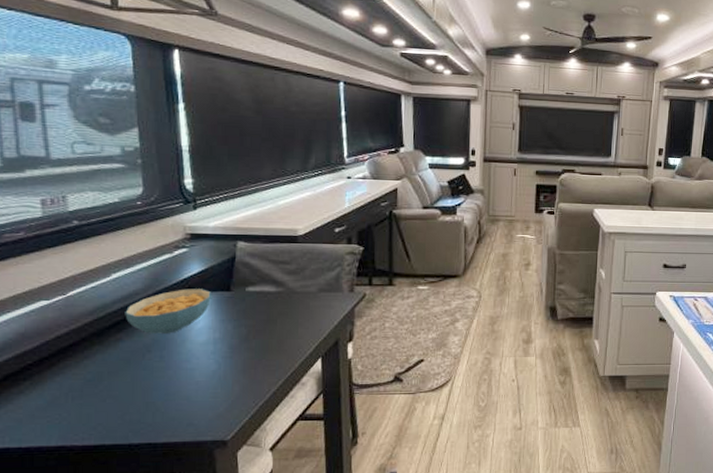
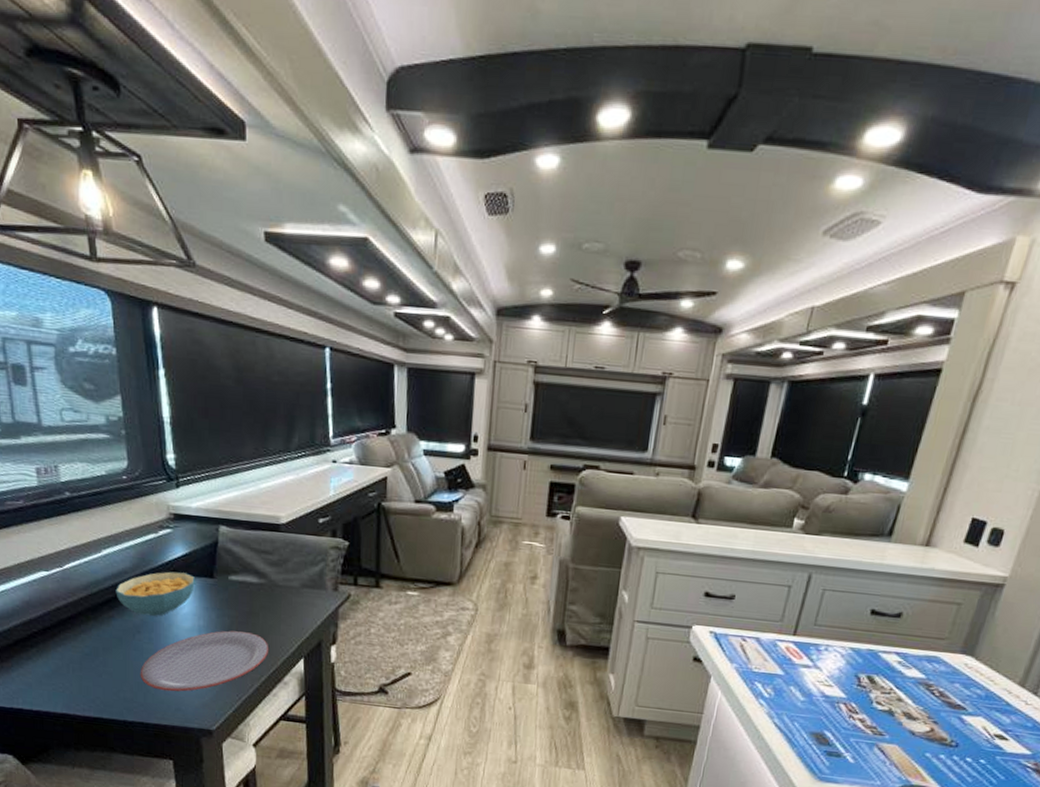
plate: none [149,339,287,407] -> present [140,630,269,692]

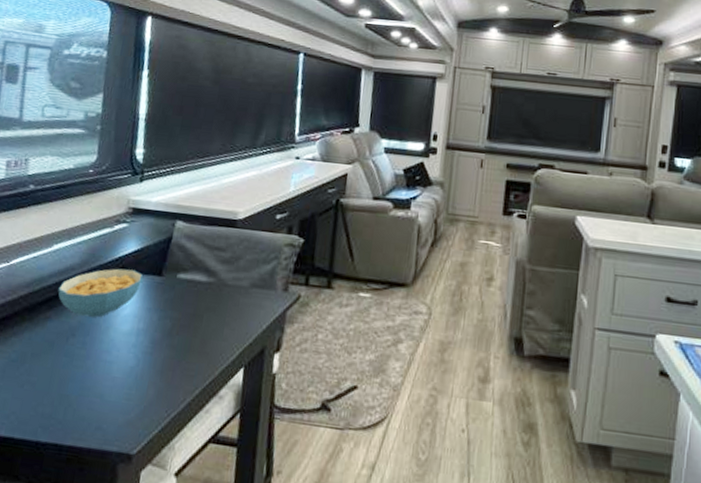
plate: present [140,630,269,692] -> none [64,334,209,406]

